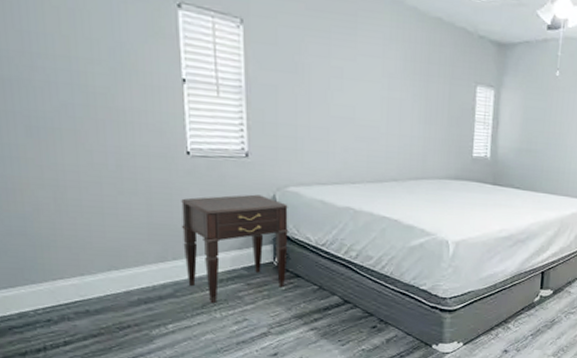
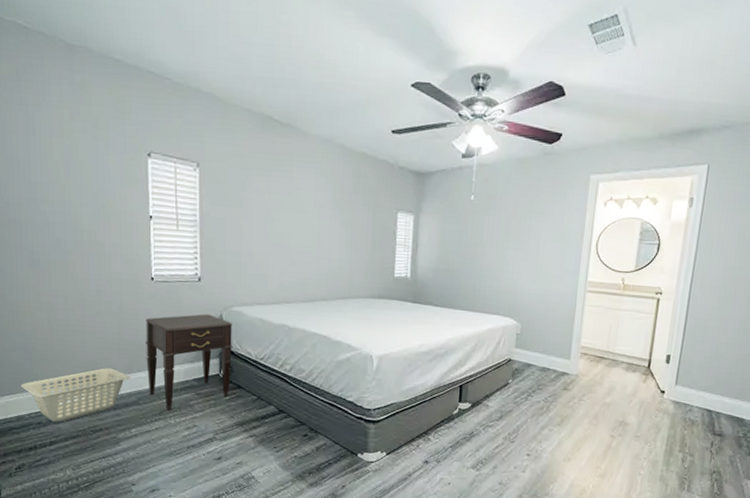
laundry basket: none [21,255,164,319] -> present [20,368,130,422]

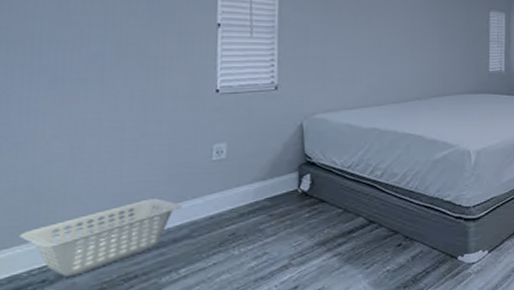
nightstand: present [146,314,232,410] -> none [204,124,315,240]

